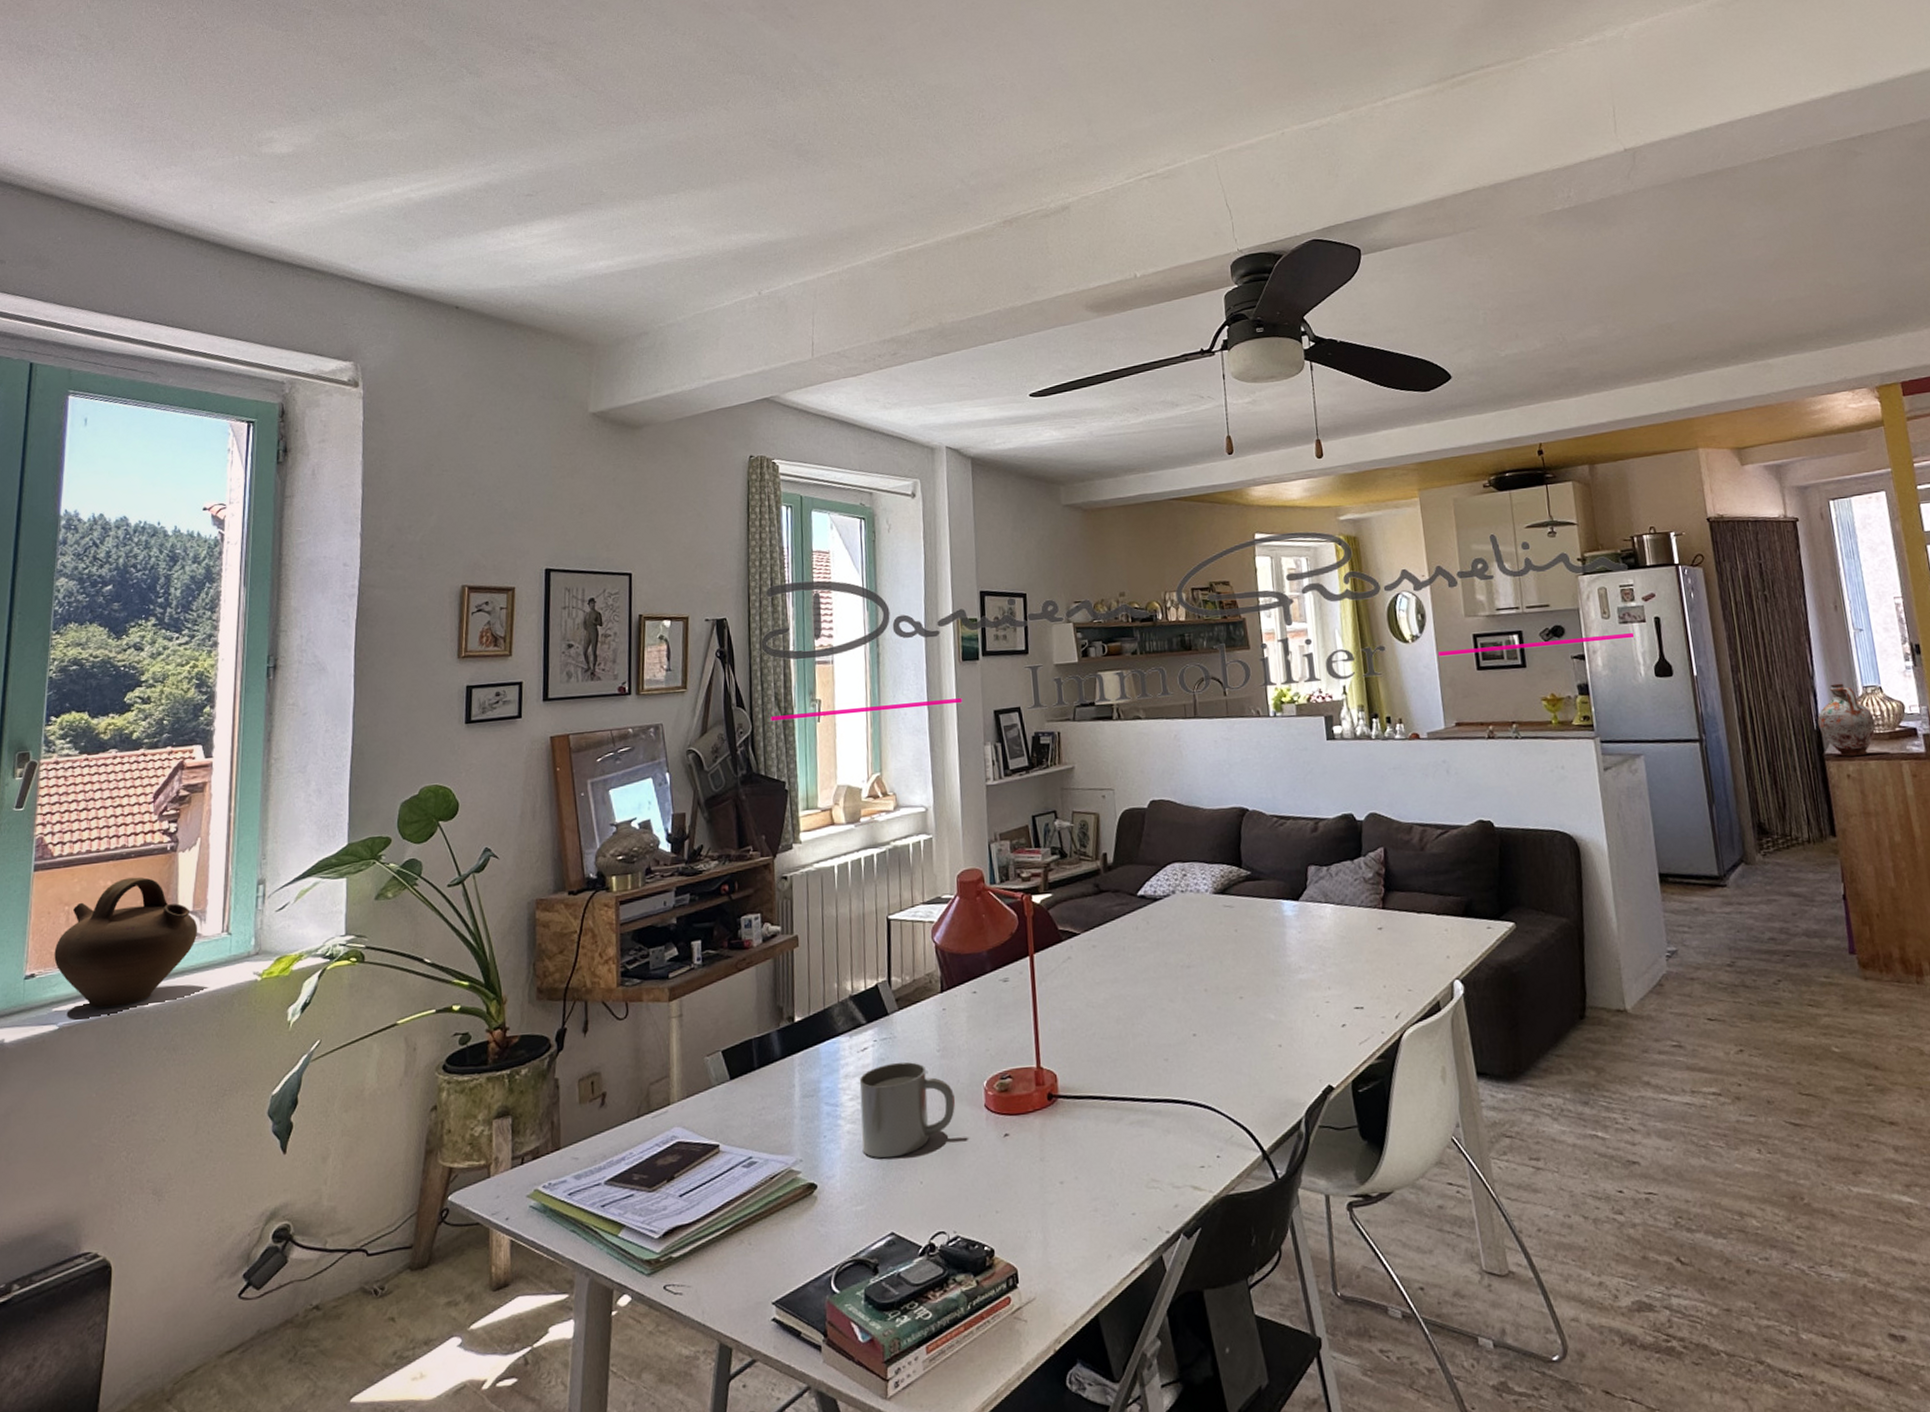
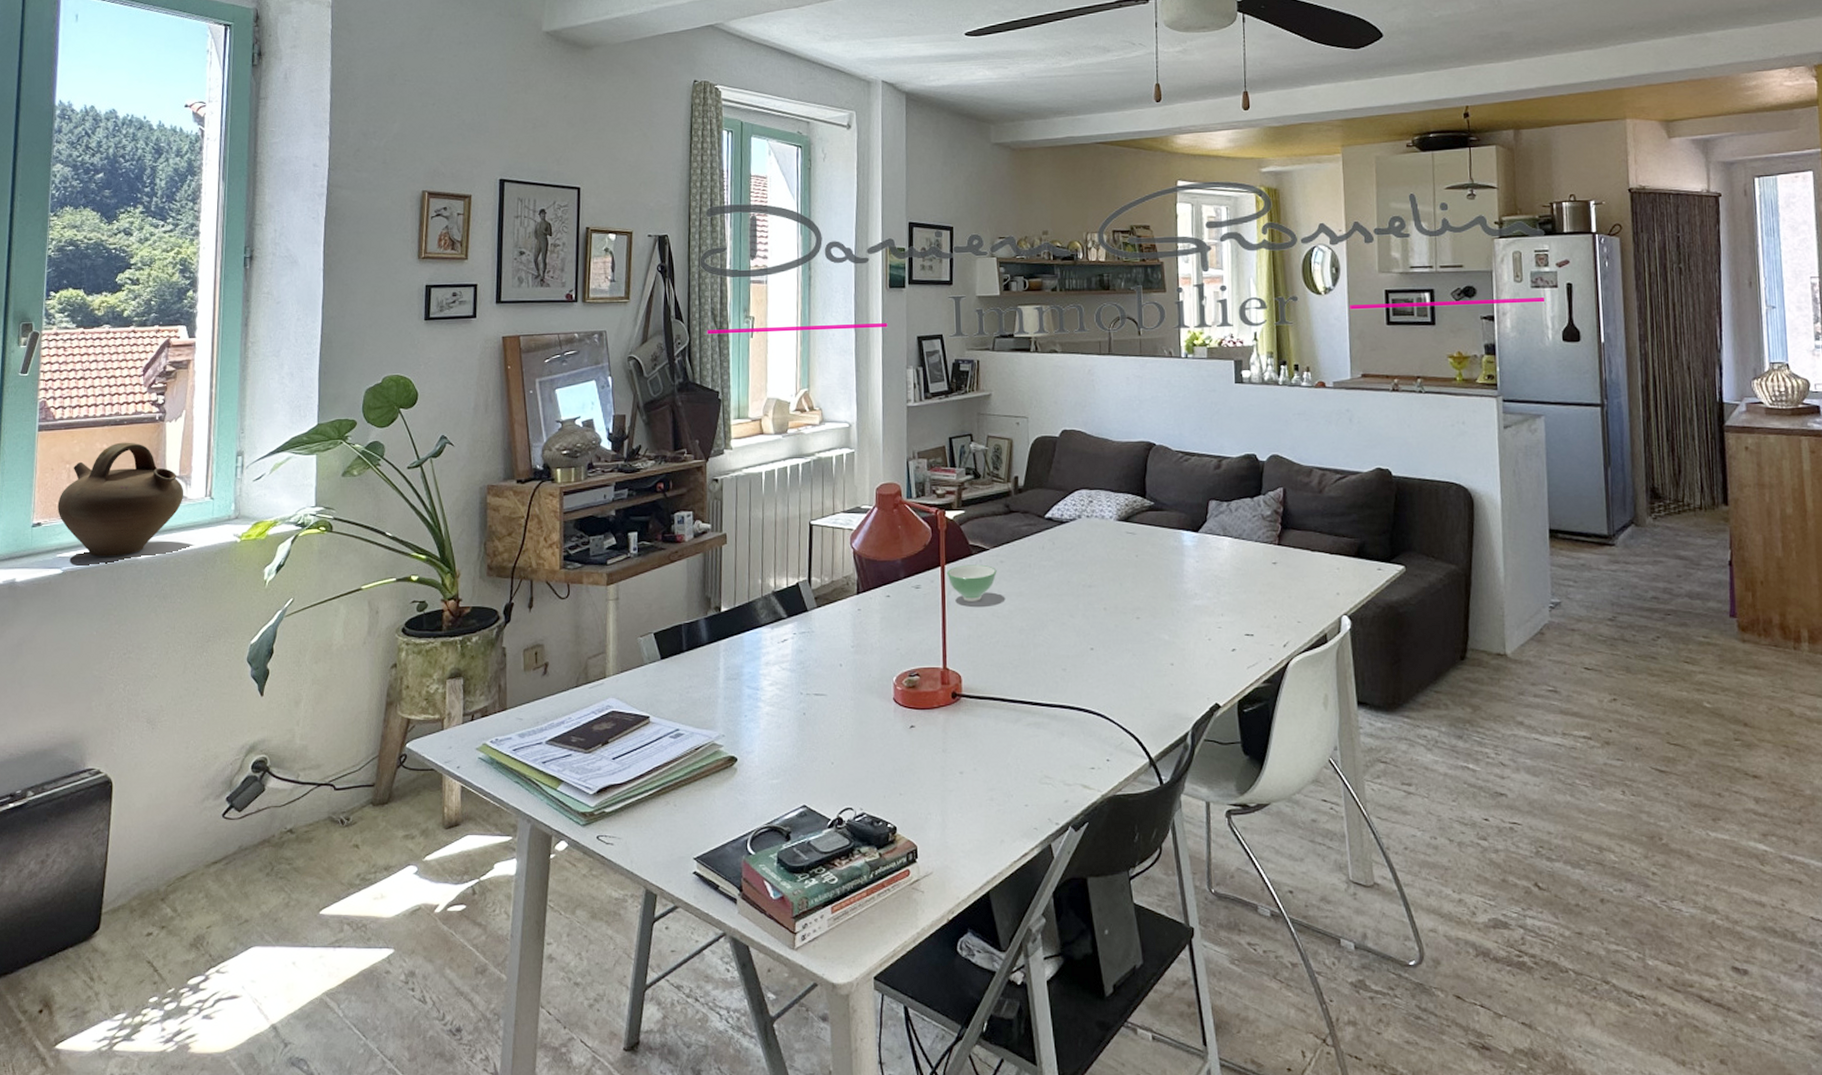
mug: present [859,1061,956,1159] -> none [778,654,867,739]
bowl: none [1036,951,1090,993] -> present [947,564,997,602]
ceramic jug: present [1817,683,1876,757] -> none [1721,358,1779,429]

